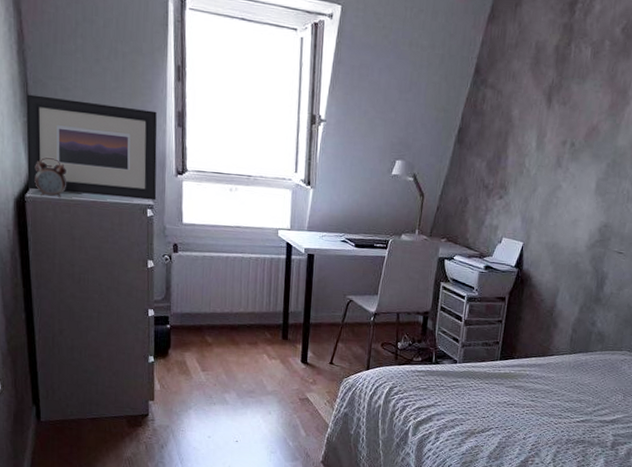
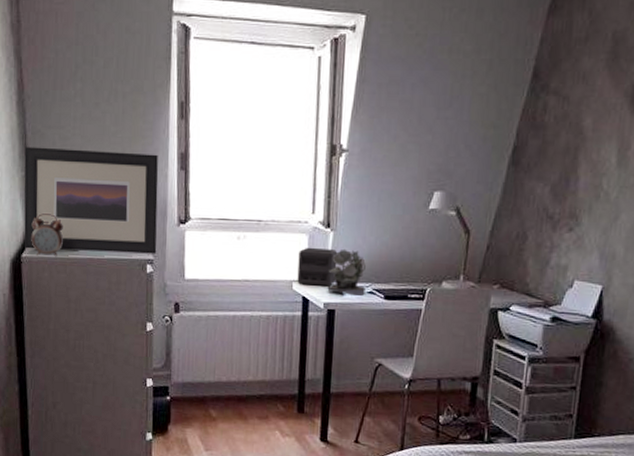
desk organizer: none [282,201,316,235] -> present [297,247,337,286]
succulent plant: none [307,203,340,244] -> present [327,248,366,296]

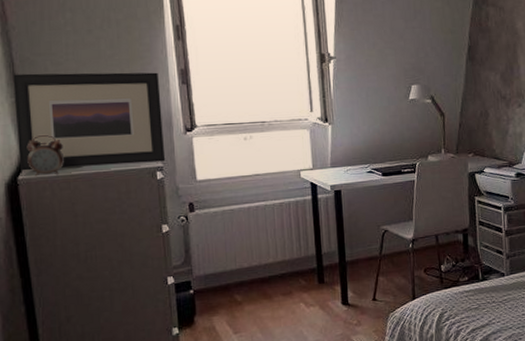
desk organizer: present [297,247,337,286] -> none [302,140,338,173]
succulent plant: present [327,248,366,296] -> none [331,138,365,176]

